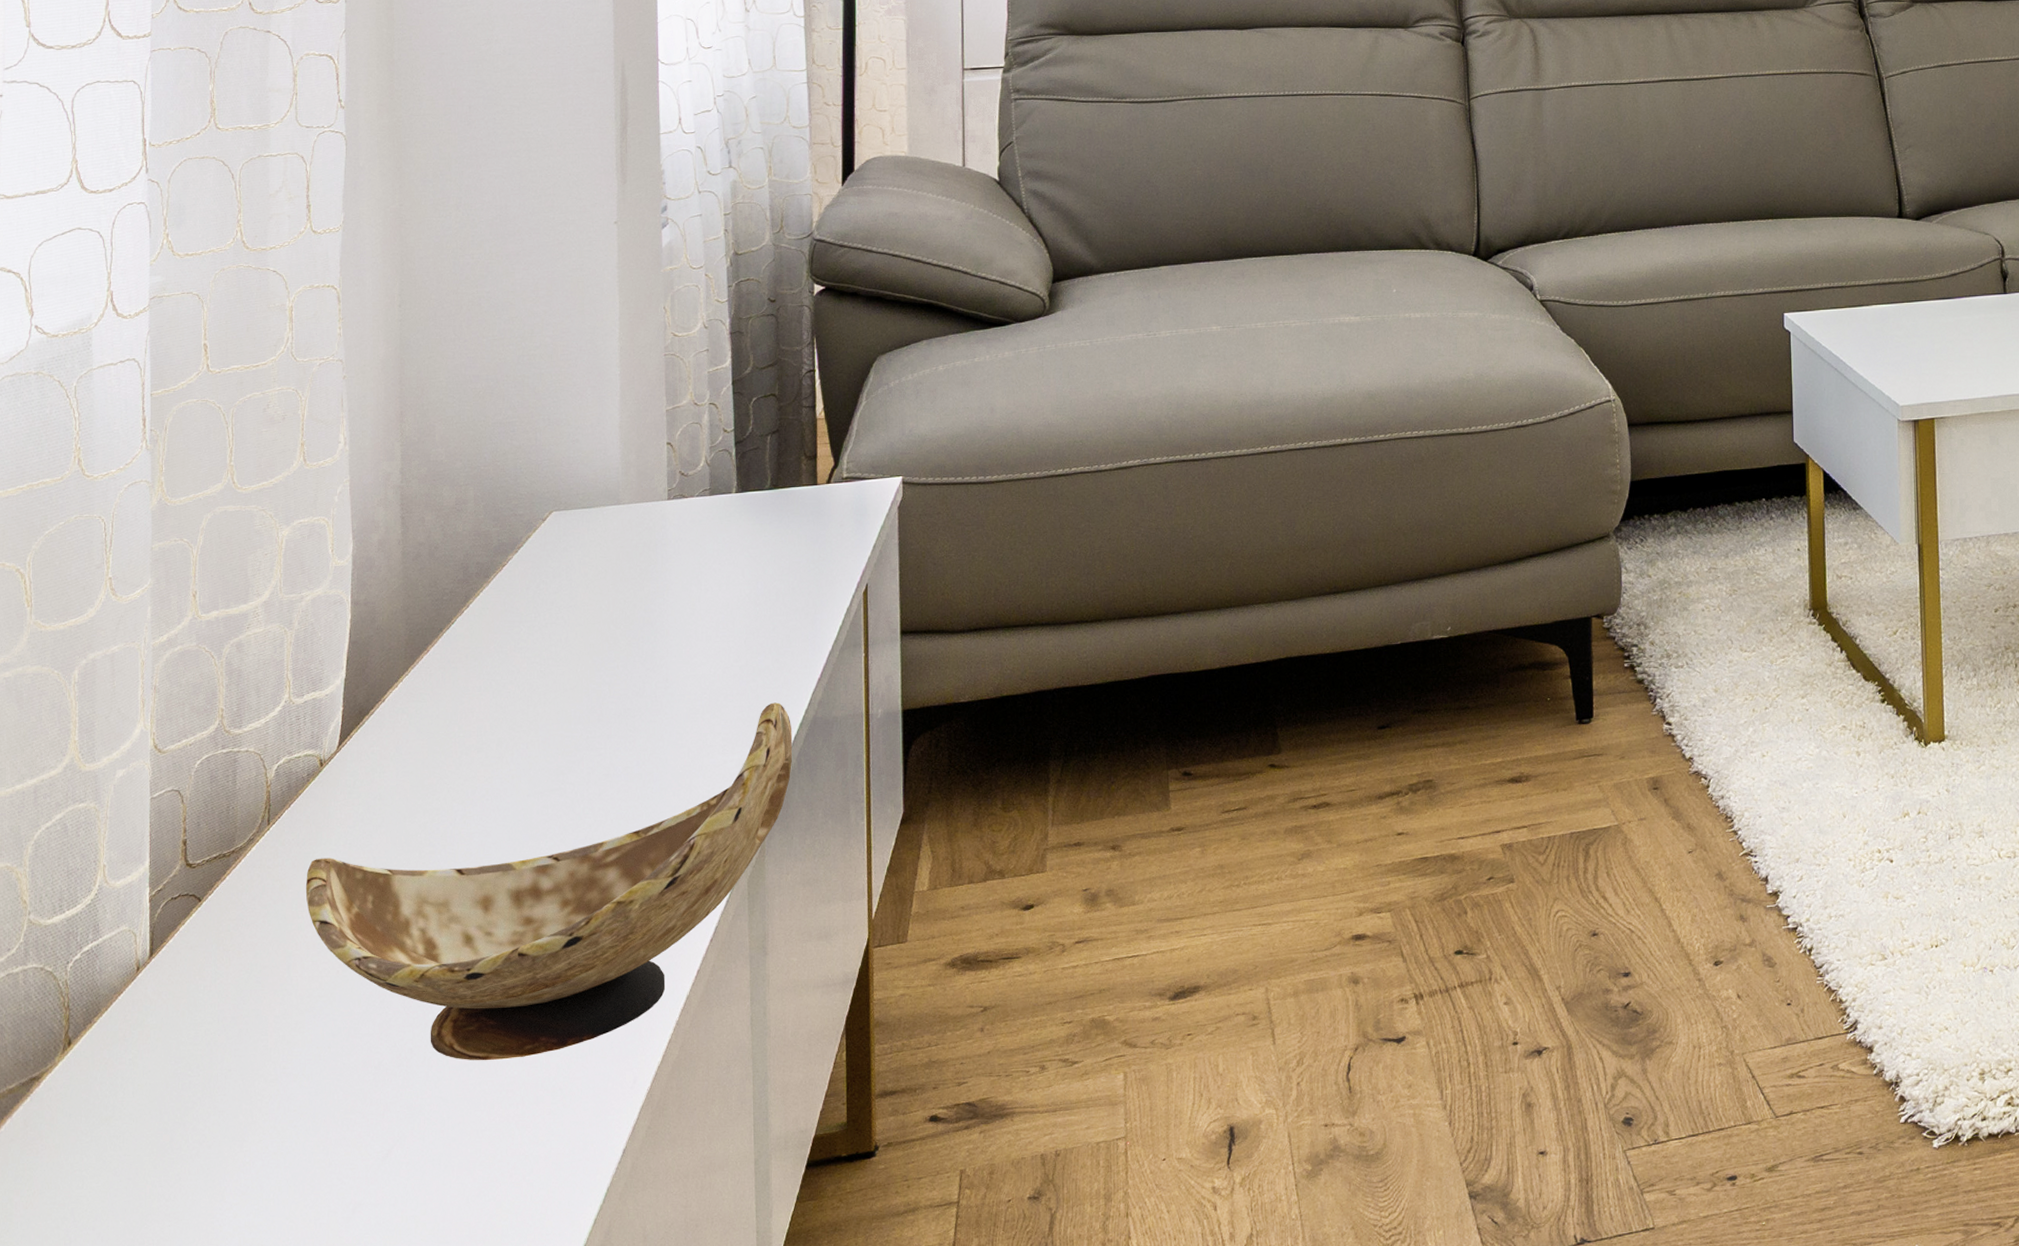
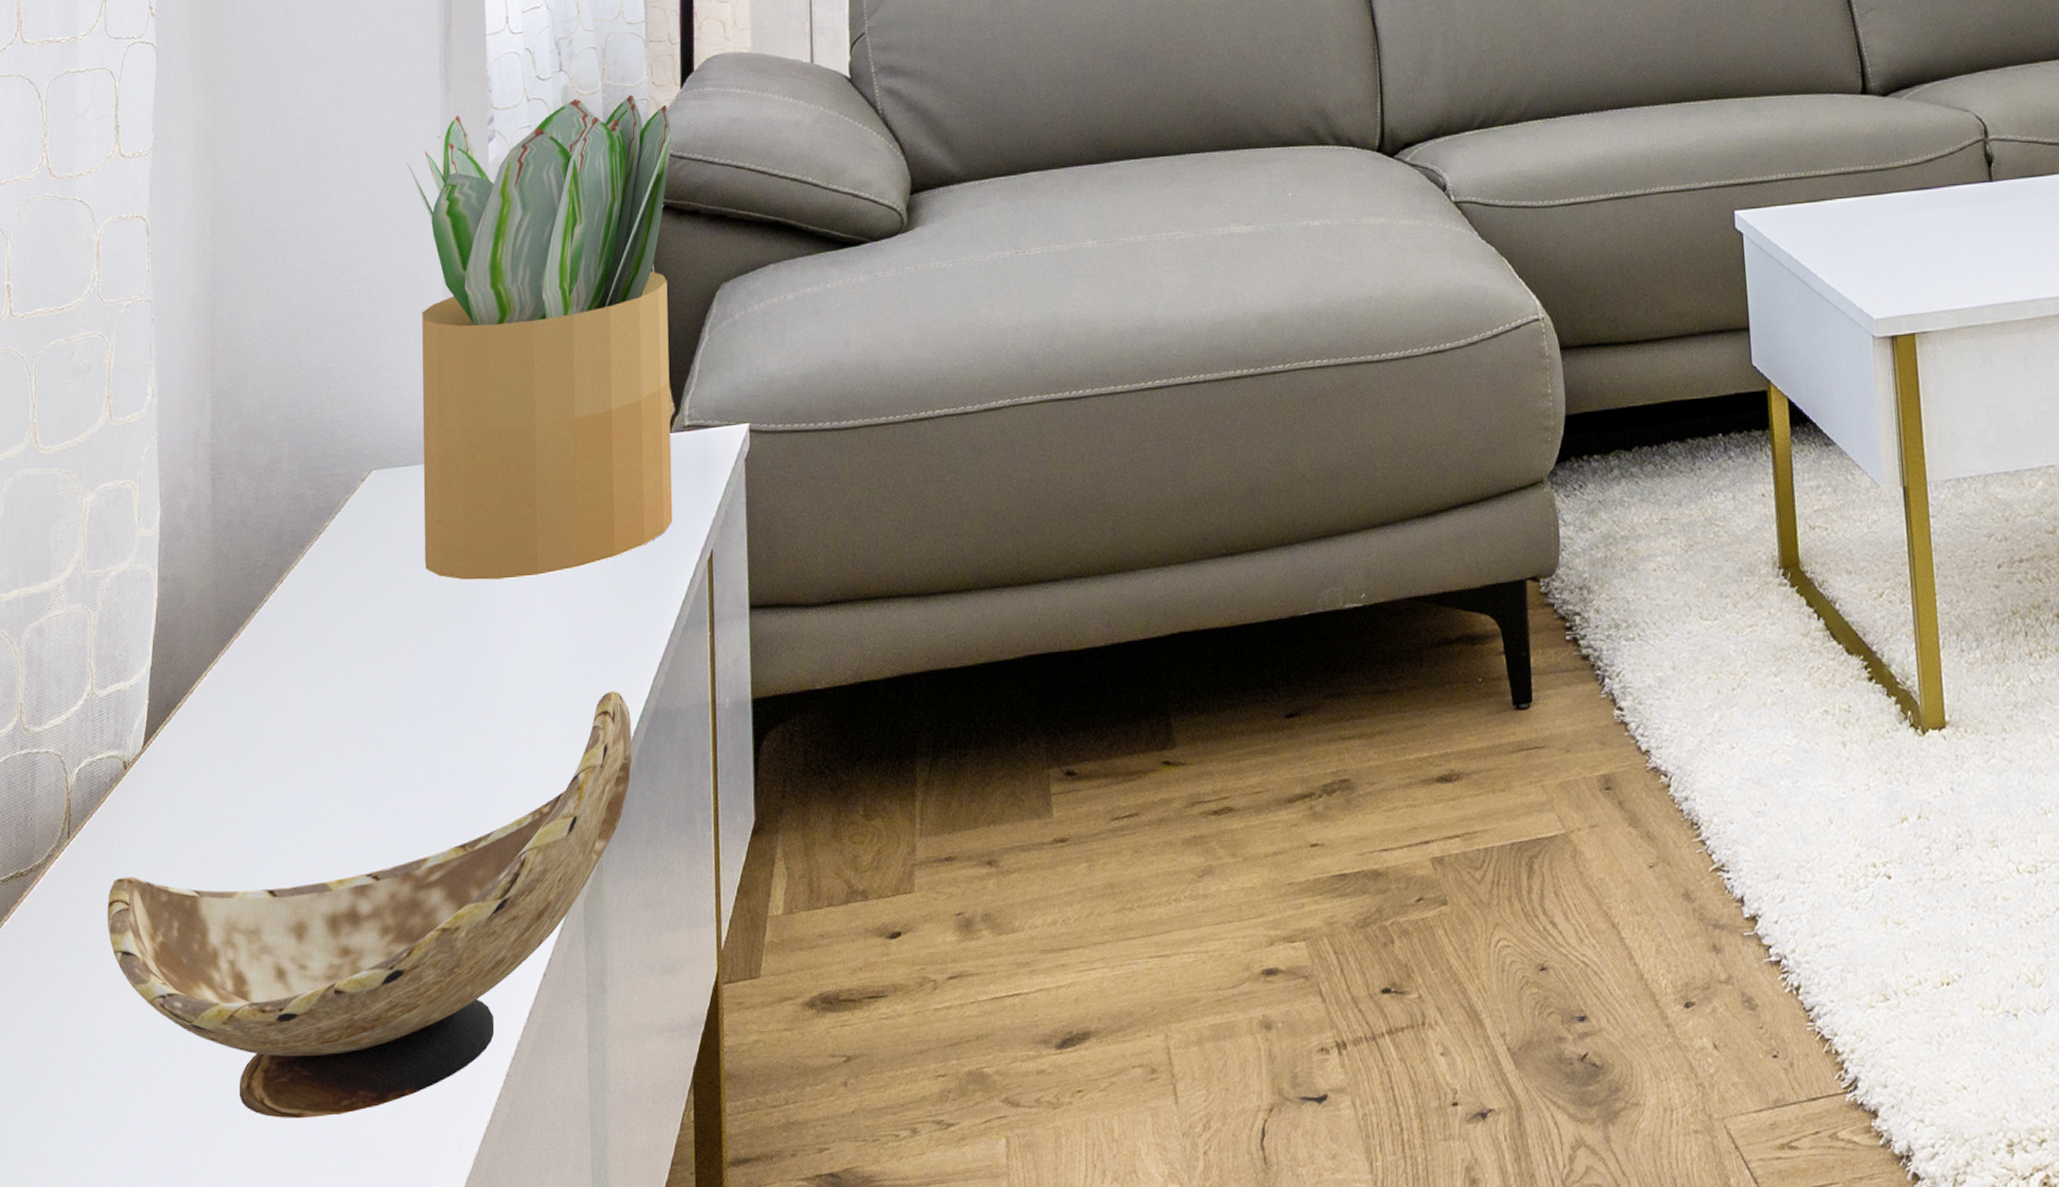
potted plant: none [584,190,834,607] -> present [406,94,673,581]

